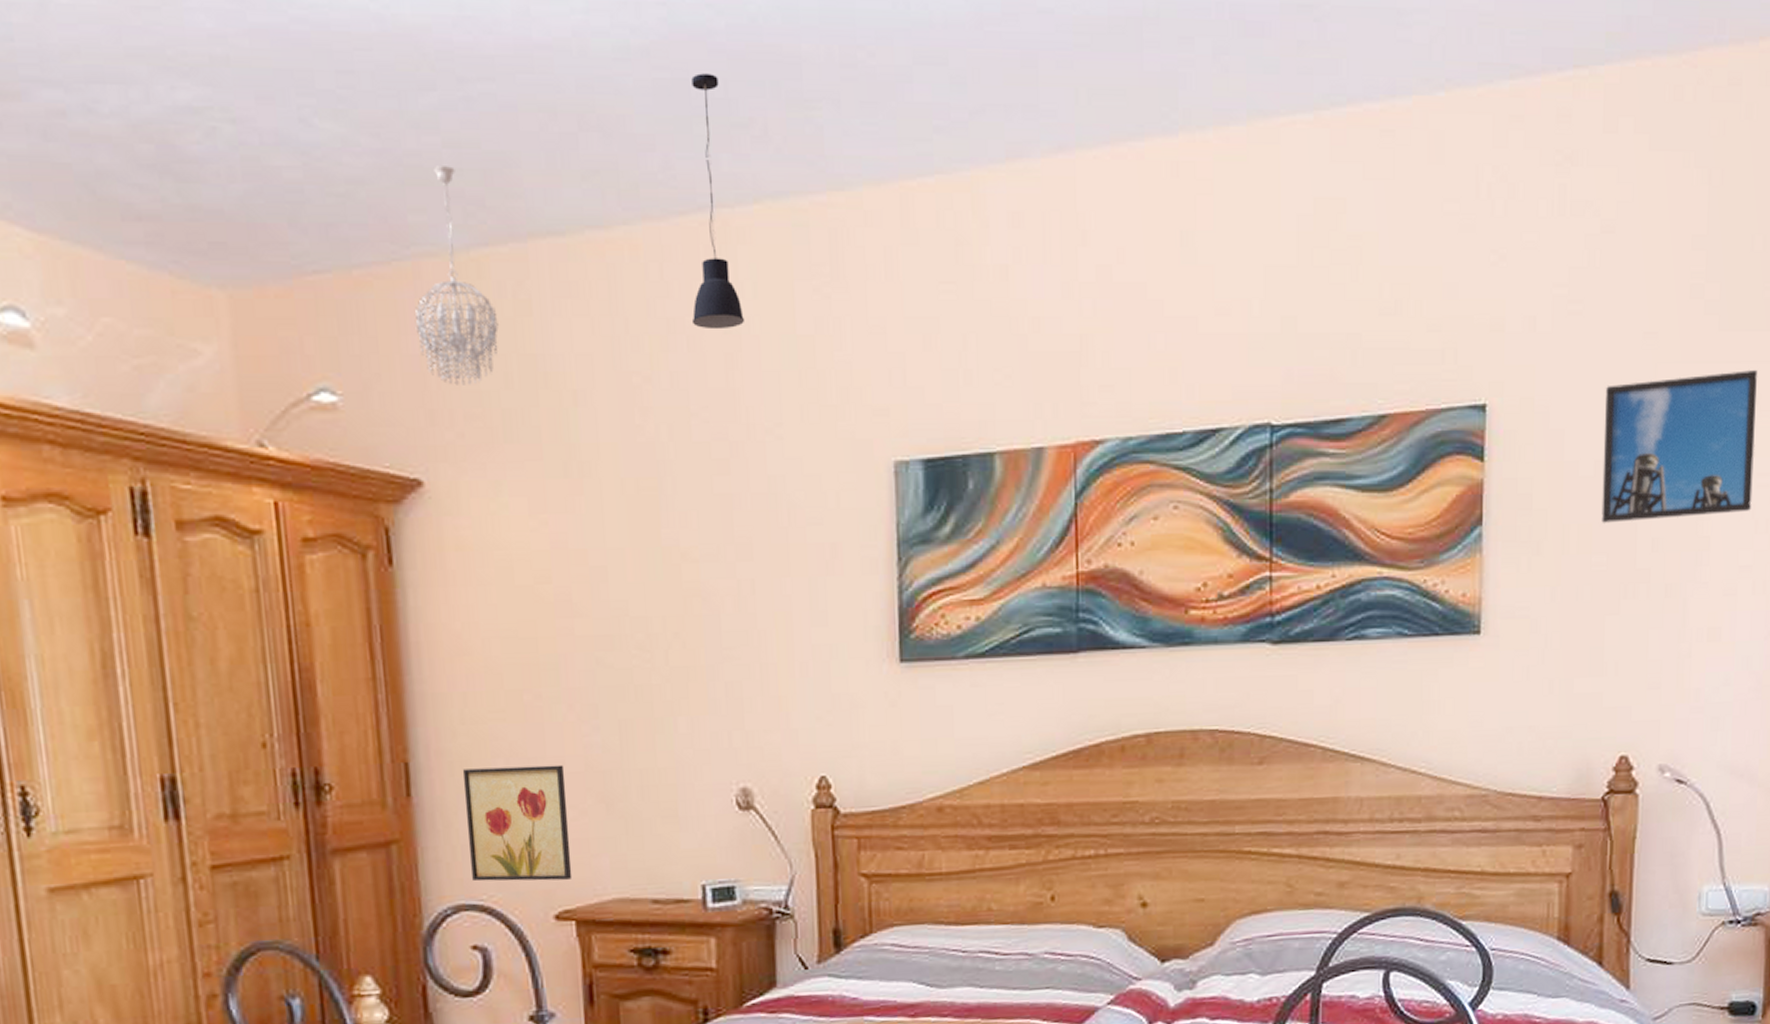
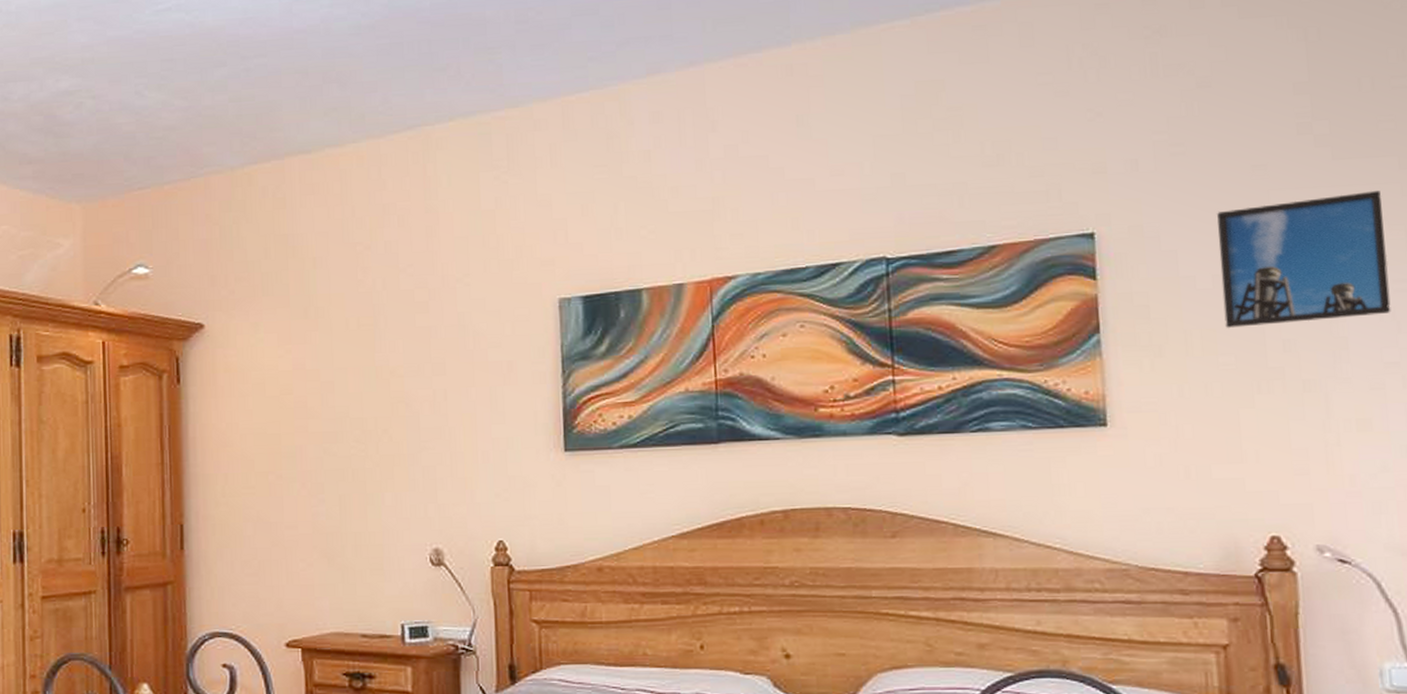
chandelier: present [415,166,499,385] -> none [204,114,262,258]
wall art: present [462,764,573,882] -> none [221,528,300,616]
pendant light: present [691,73,744,330] -> none [401,37,441,210]

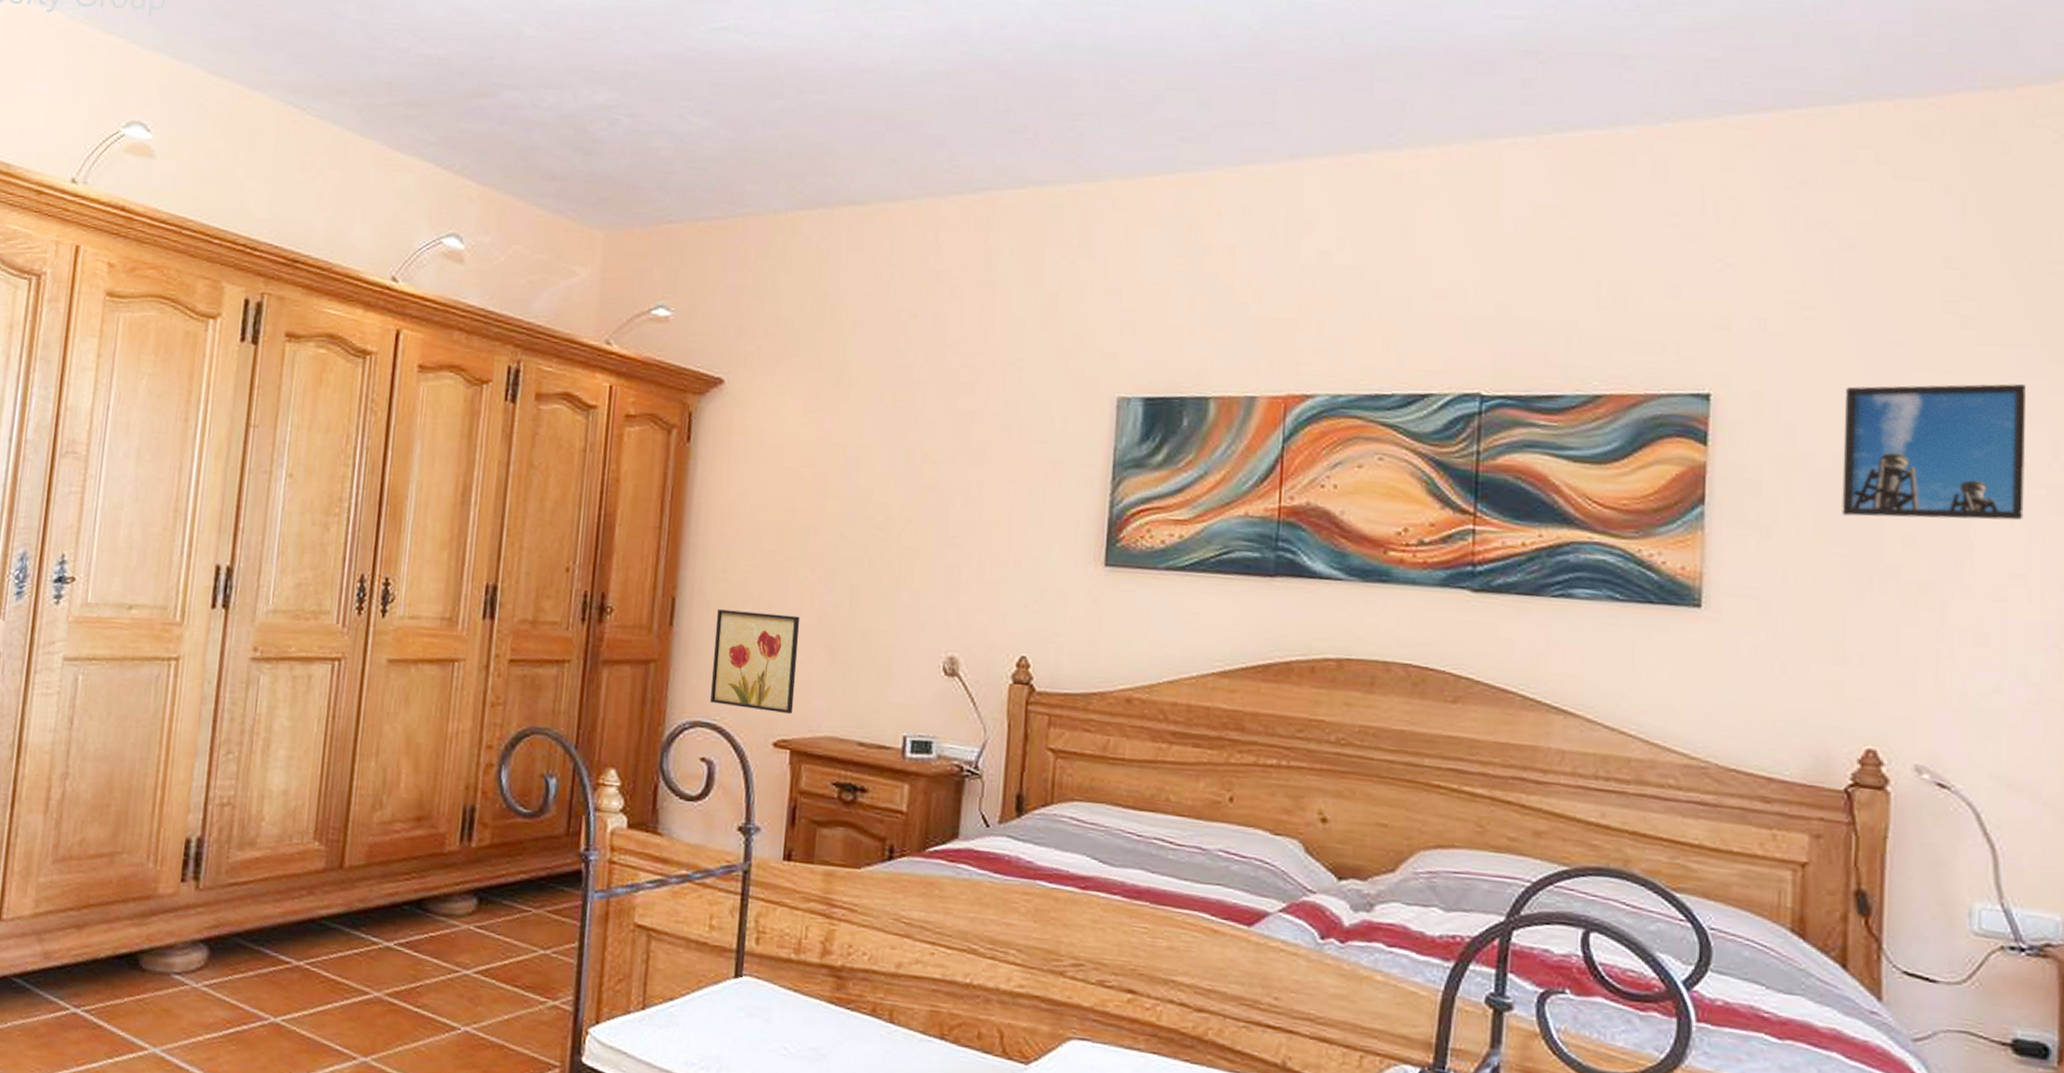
wall art: none [221,528,300,616] -> present [710,609,801,714]

